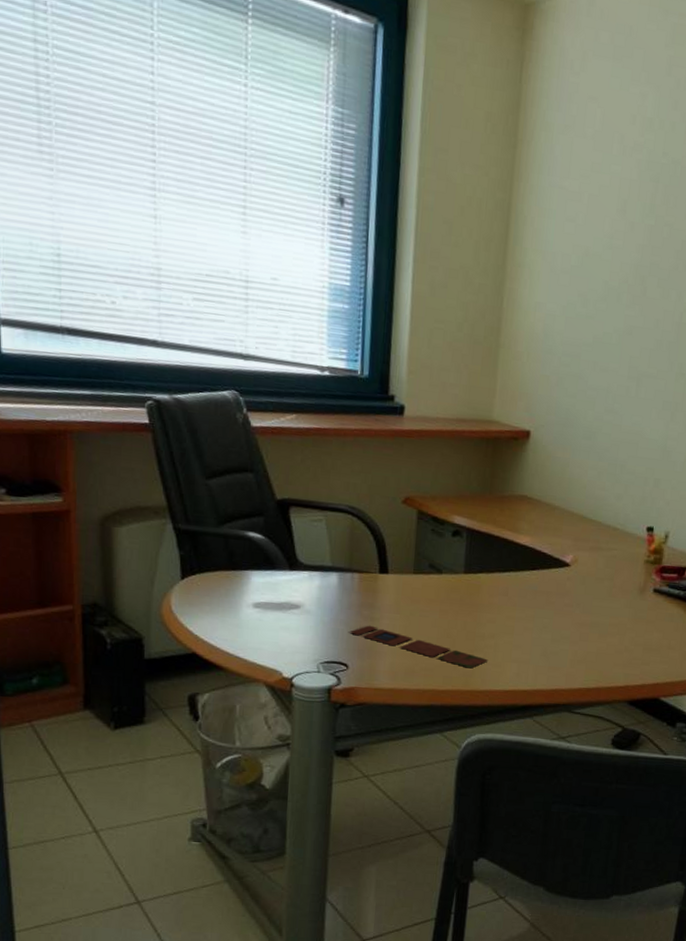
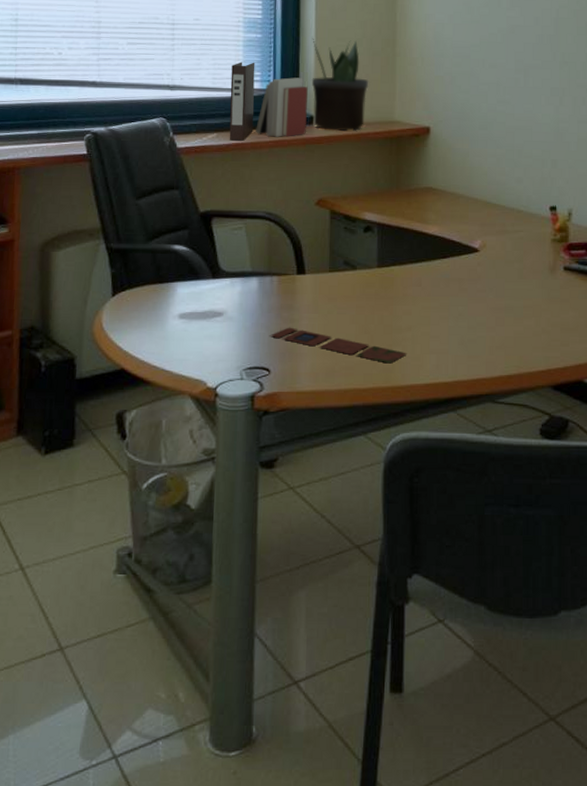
binder: none [310,335,341,426] -> present [229,62,255,141]
books: none [340,359,399,427] -> present [256,77,308,137]
planter: none [403,316,468,426] -> present [311,38,369,131]

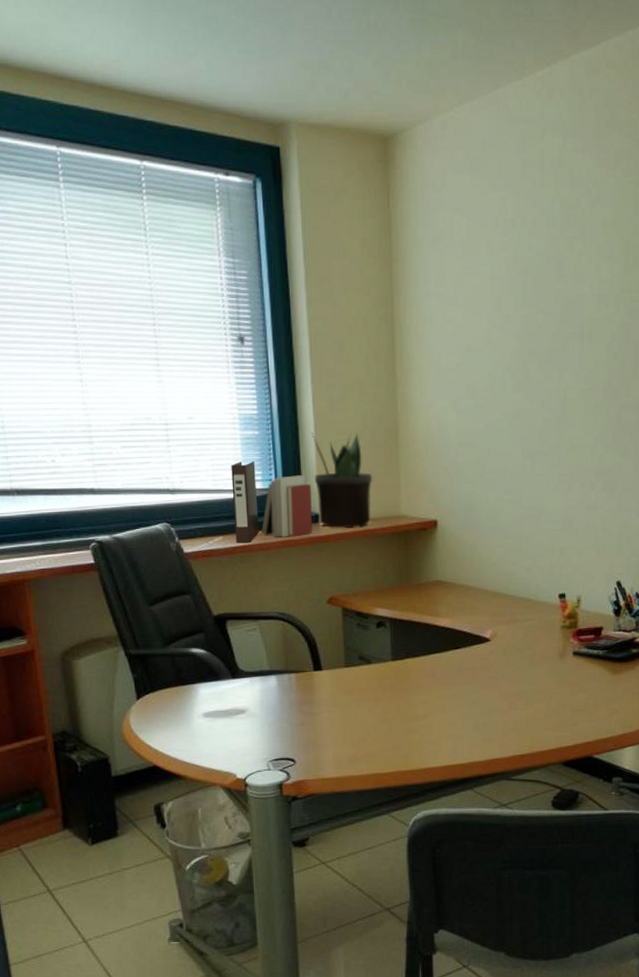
papers: present [269,327,407,364] -> none [291,720,425,750]

